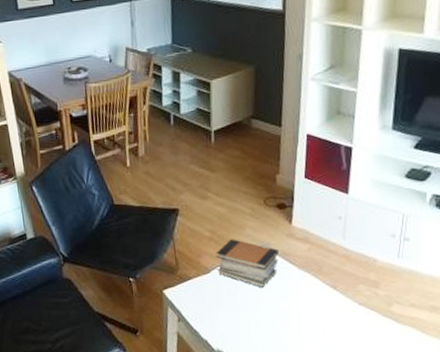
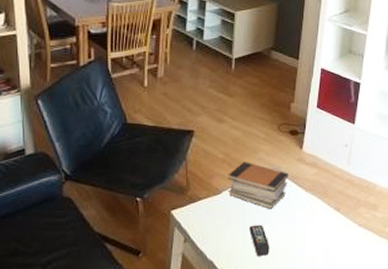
remote control: none [242,304,264,336] -> present [249,225,270,256]

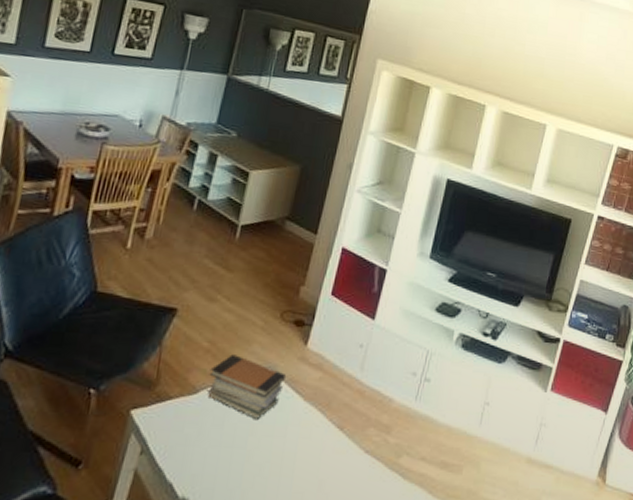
remote control: present [249,225,270,256] -> none [226,439,249,482]

